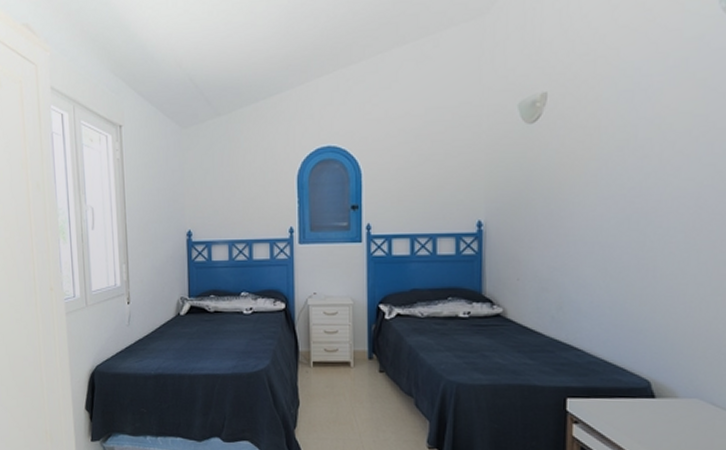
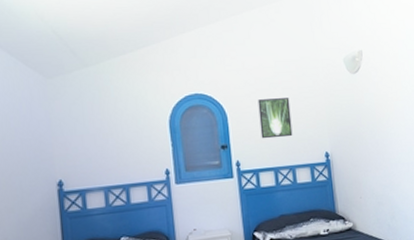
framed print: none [399,153,439,201] -> present [257,98,293,139]

